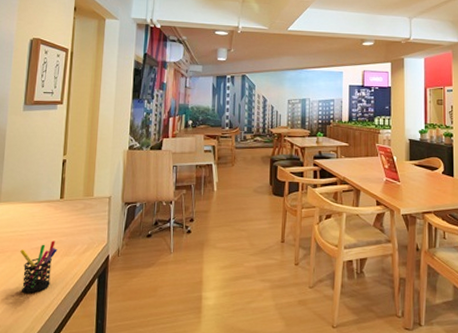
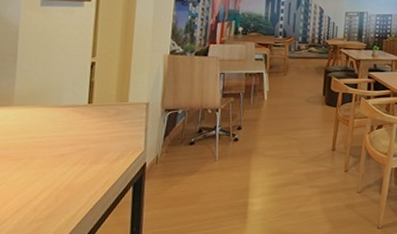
pen holder: present [20,240,57,294] -> none [39,147,85,203]

